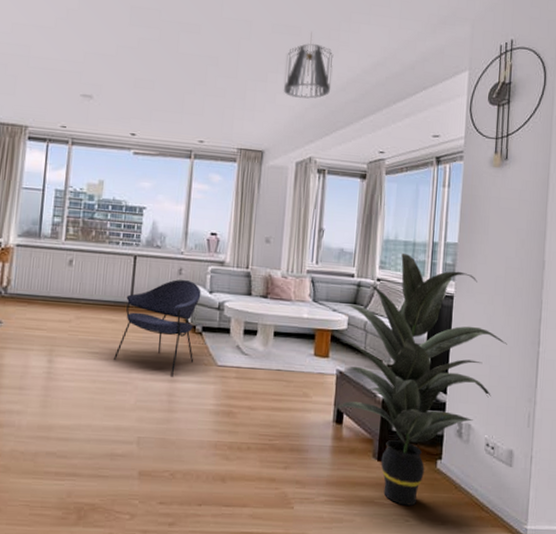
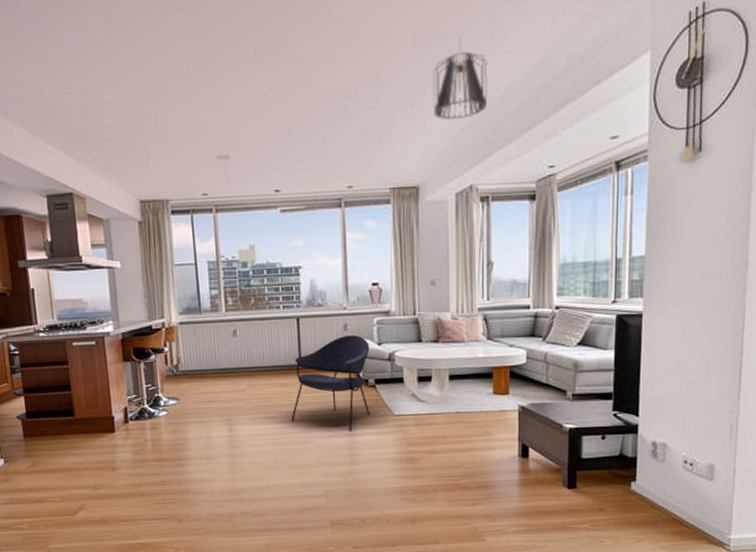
indoor plant: present [337,252,507,506] -> none [519,275,705,528]

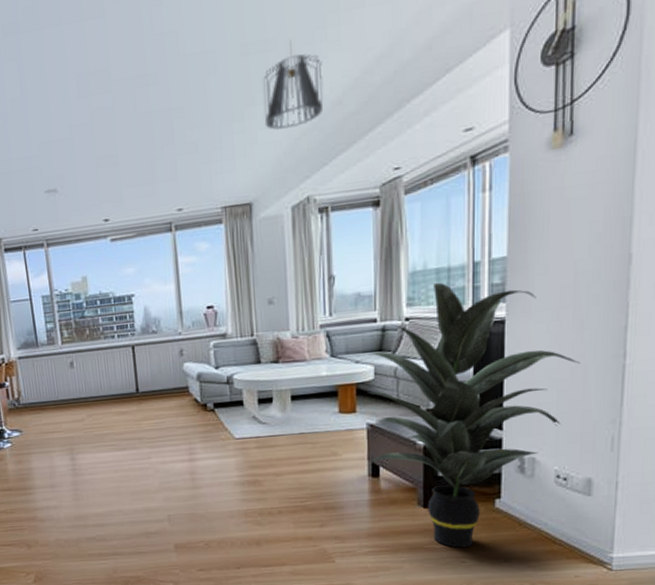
chair: present [291,335,370,431] -> none [131,360,209,456]
indoor plant: none [519,275,705,528] -> present [366,282,580,548]

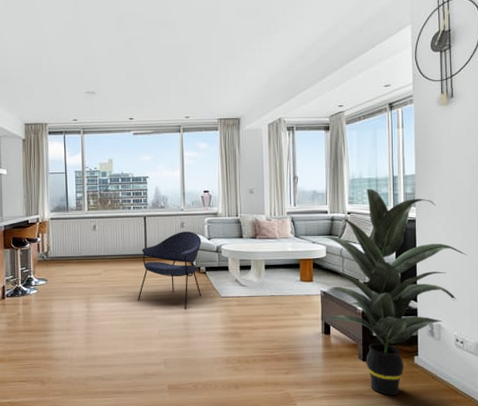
chair: none [131,360,209,456] -> present [138,231,202,310]
pendant light: present [263,41,323,130] -> none [250,13,291,70]

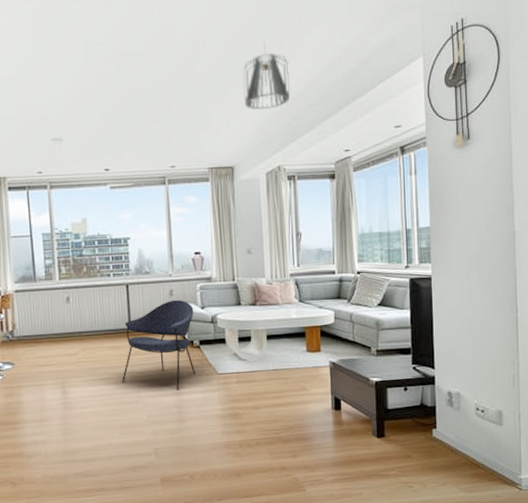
pendant light: none [250,13,291,70] -> present [243,43,290,110]
indoor plant: present [320,188,467,395] -> none [328,243,487,474]

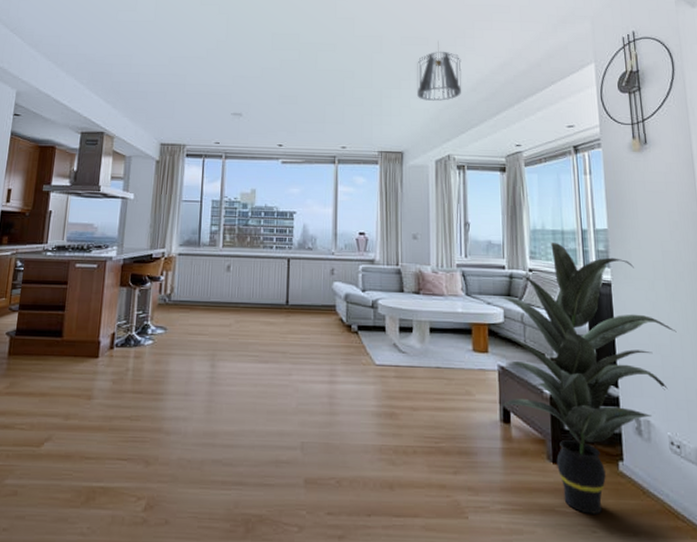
chair: present [122,300,195,390] -> none [274,280,354,378]
indoor plant: none [328,243,487,474] -> present [497,242,677,514]

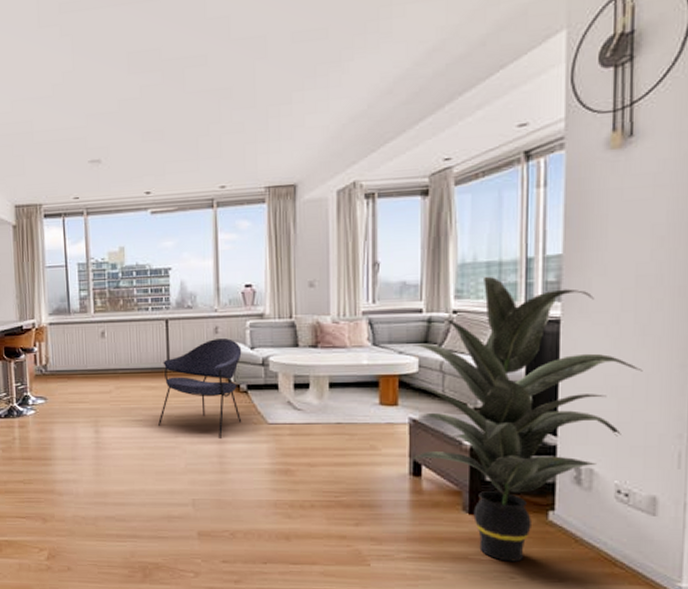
chair: none [274,280,354,378] -> present [158,338,242,439]
pendant light: present [416,42,462,101] -> none [312,31,373,115]

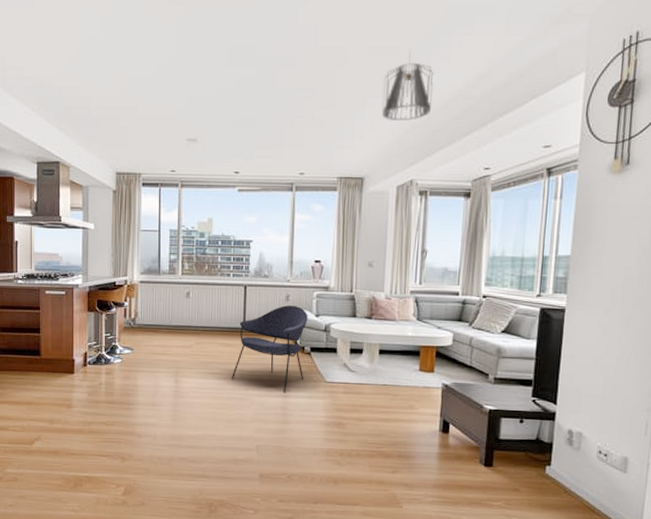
pendant light: none [312,31,373,115] -> present [381,51,434,121]
indoor plant: present [409,276,643,562] -> none [443,268,624,507]

